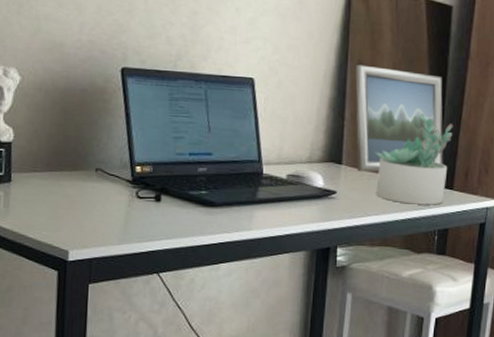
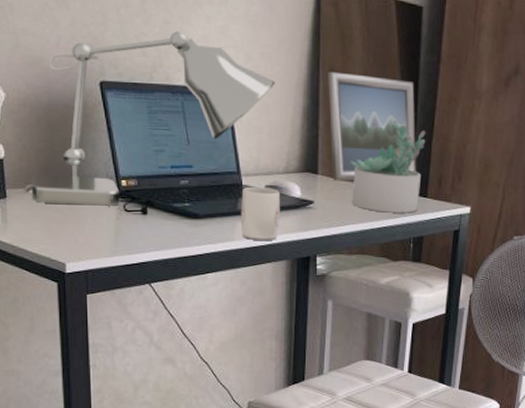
desk lamp: none [31,19,302,192] -> present [24,28,275,206]
mug: none [259,175,302,231] -> present [240,186,280,241]

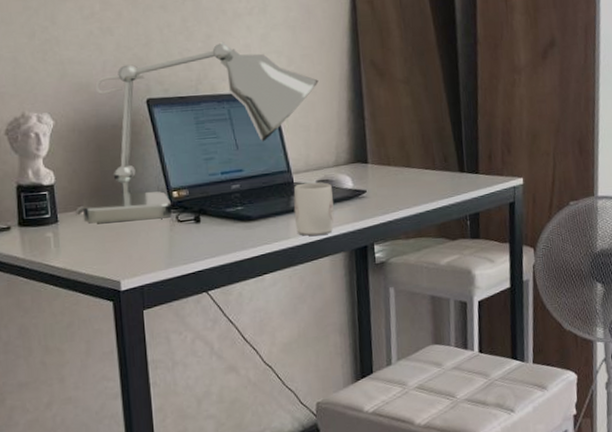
picture frame: present [328,71,417,182] -> none [369,64,466,168]
succulent plant: present [350,122,426,213] -> none [398,104,472,194]

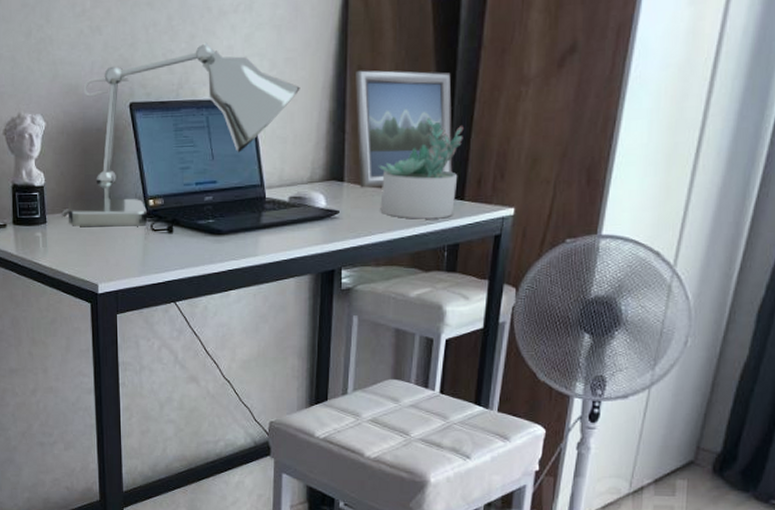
mug: present [293,182,334,236] -> none [263,198,304,256]
picture frame: none [369,64,466,168] -> present [356,70,453,188]
succulent plant: none [398,104,472,194] -> present [378,119,464,219]

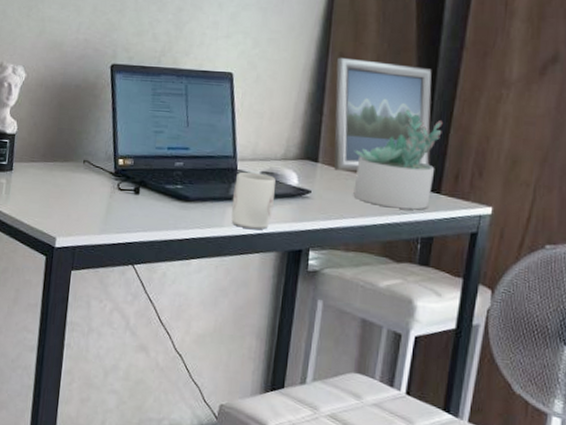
desk lamp: present [61,41,300,227] -> none [29,15,281,184]
mug: none [263,198,304,256] -> present [231,171,276,230]

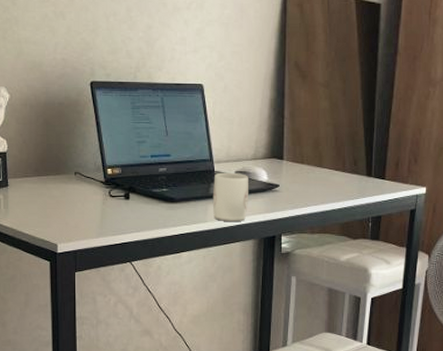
picture frame: present [334,57,432,172] -> none [293,66,375,166]
succulent plant: present [353,110,443,210] -> none [312,110,384,194]

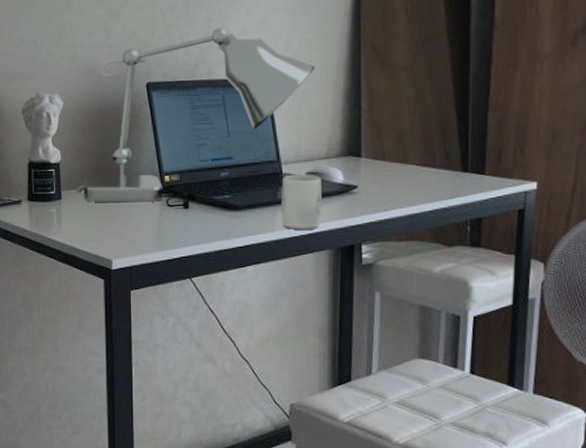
desk lamp: none [23,32,245,192] -> present [77,25,315,203]

